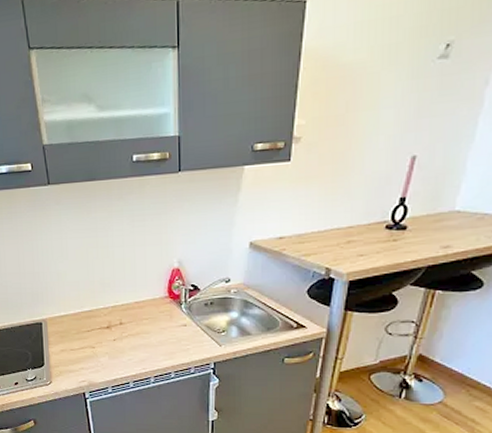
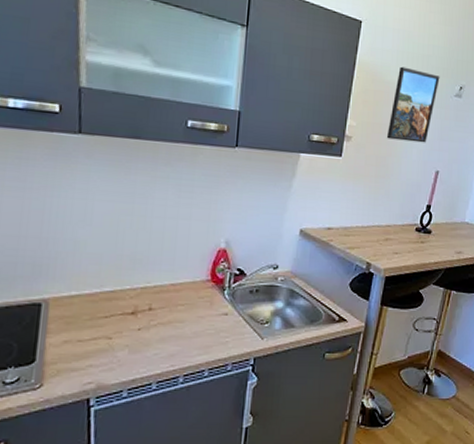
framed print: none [345,37,416,131] -> present [387,66,440,143]

